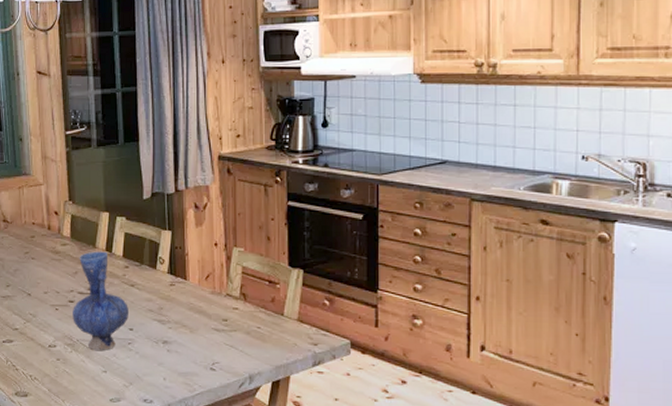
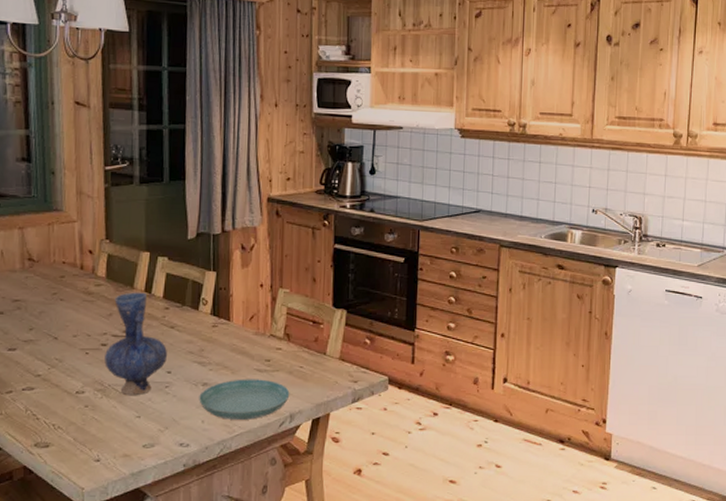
saucer: none [160,338,248,379] -> present [199,379,290,420]

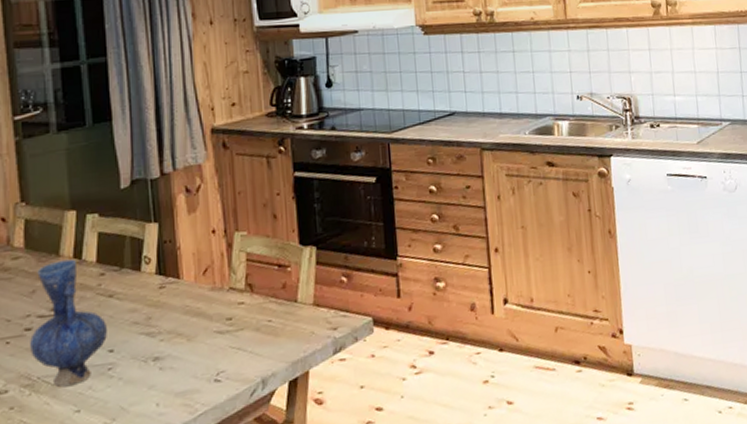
saucer: present [199,379,290,420] -> none [150,342,260,398]

